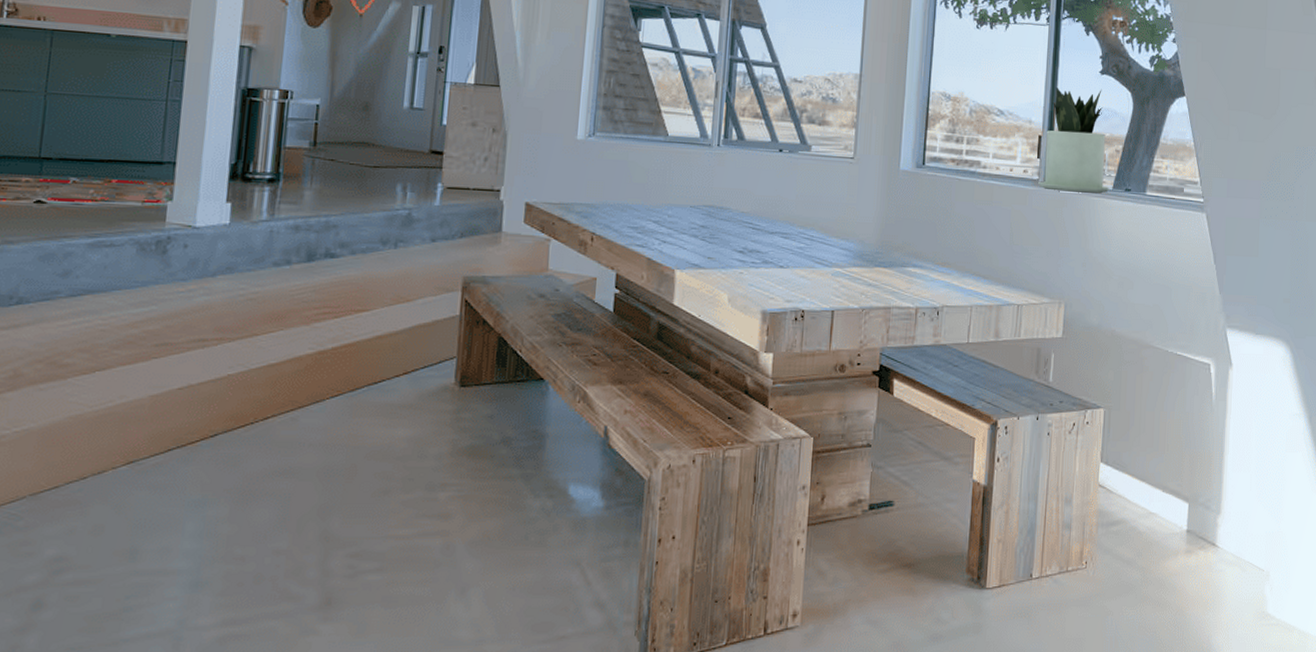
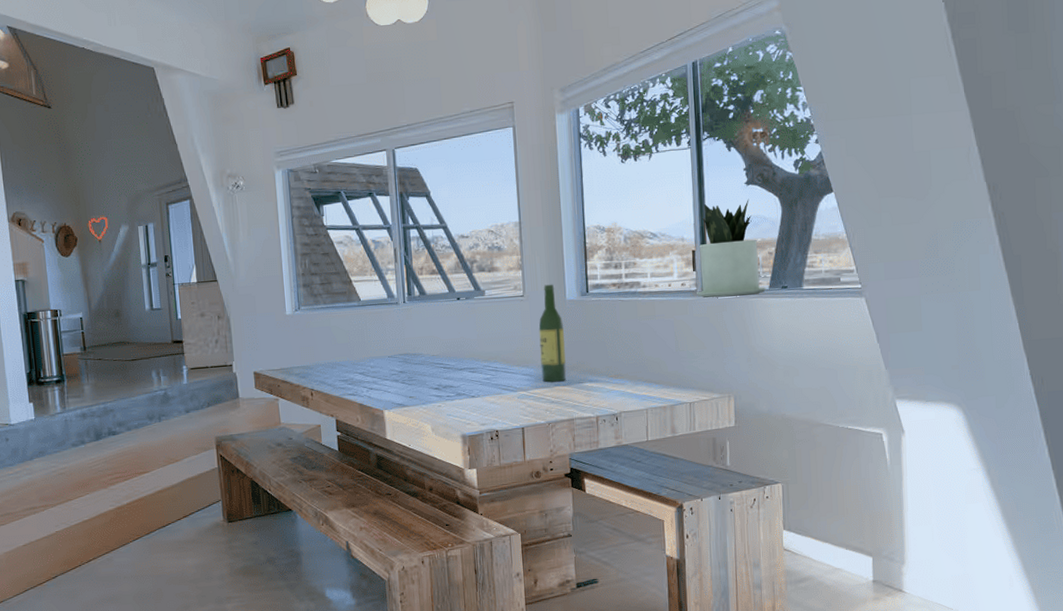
wine bottle: none [862,149,893,262] -> present [539,284,567,383]

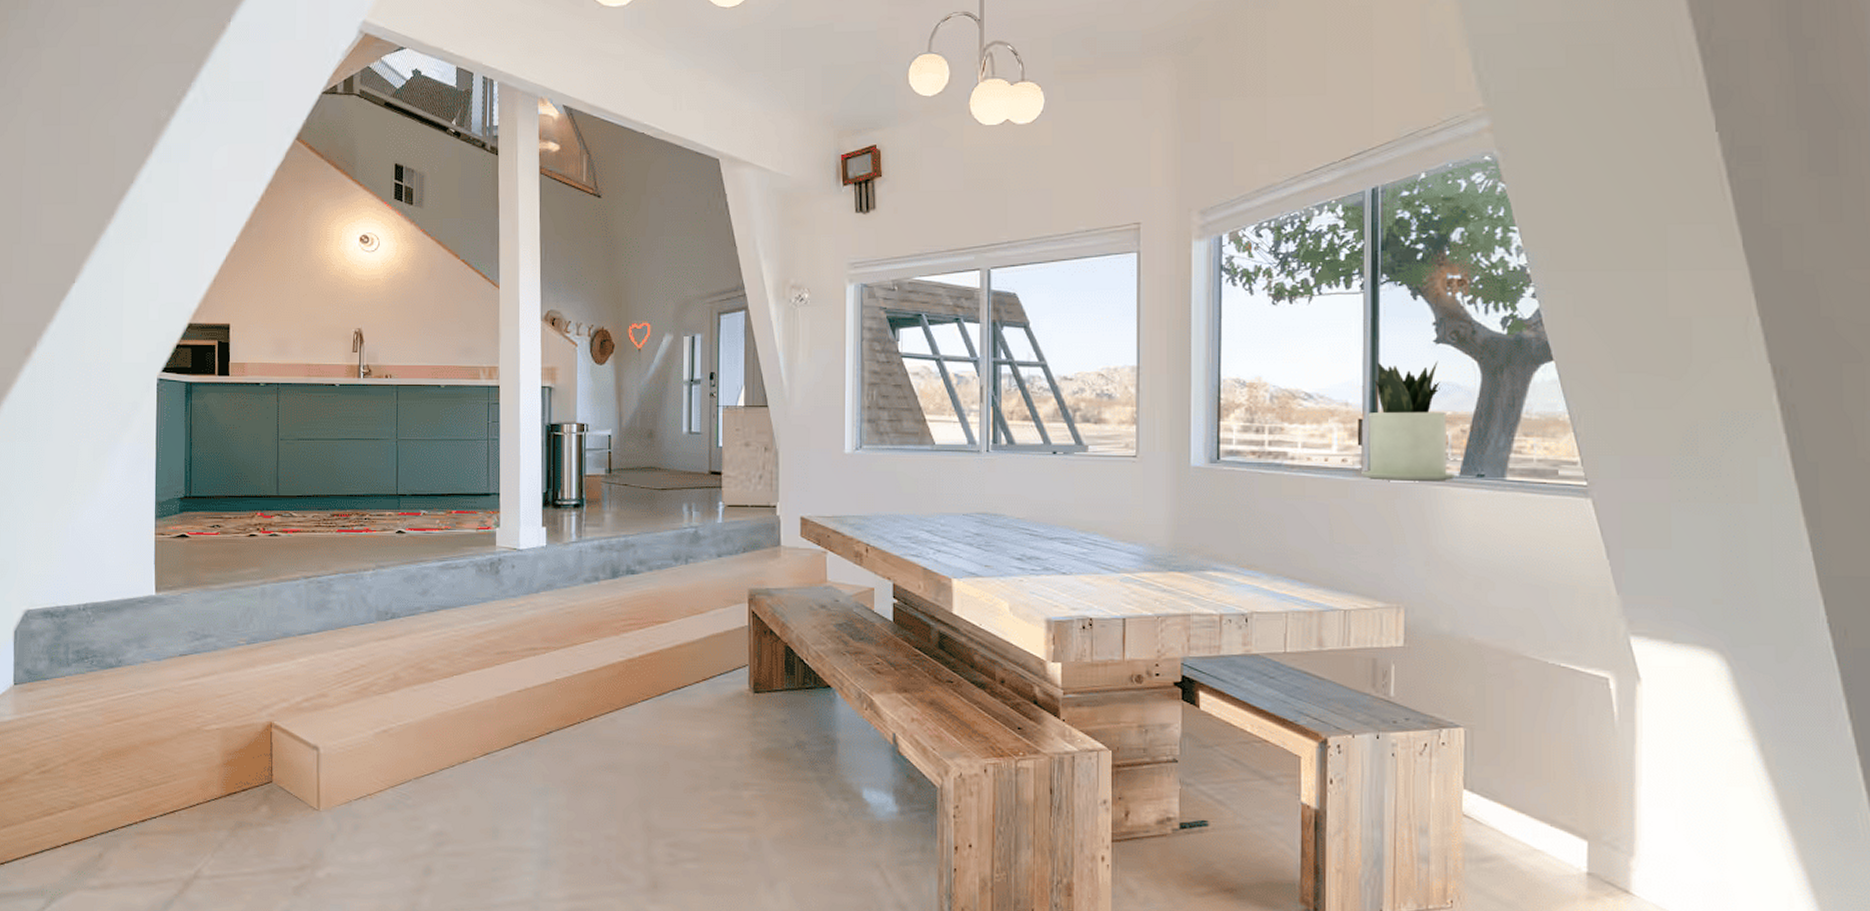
wine bottle: present [539,284,567,383] -> none [1153,445,1185,566]

